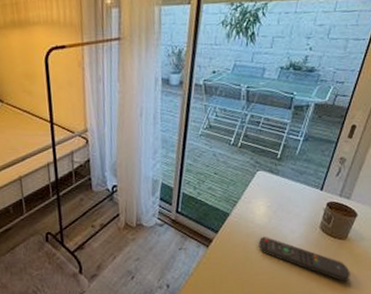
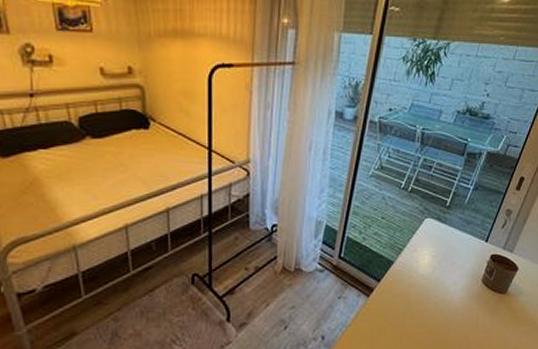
remote control: present [258,236,350,282] -> none [420,287,507,337]

